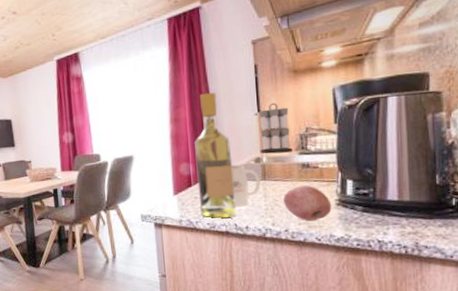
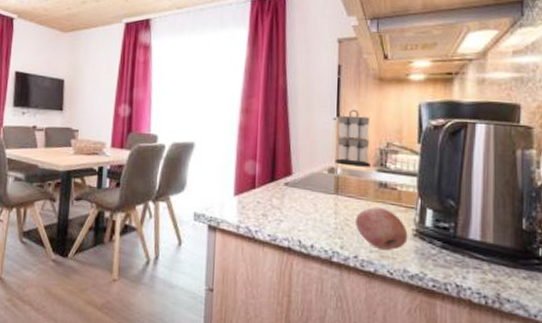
bottle: present [194,92,236,219] -> none [261,86,304,233]
mug: present [231,164,261,209] -> none [300,170,332,223]

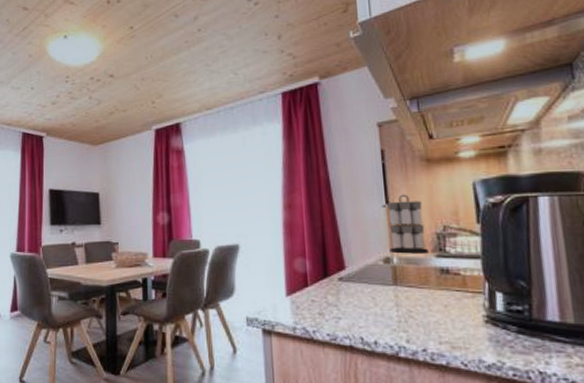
fruit: present [356,207,408,251] -> none [419,296,479,341]

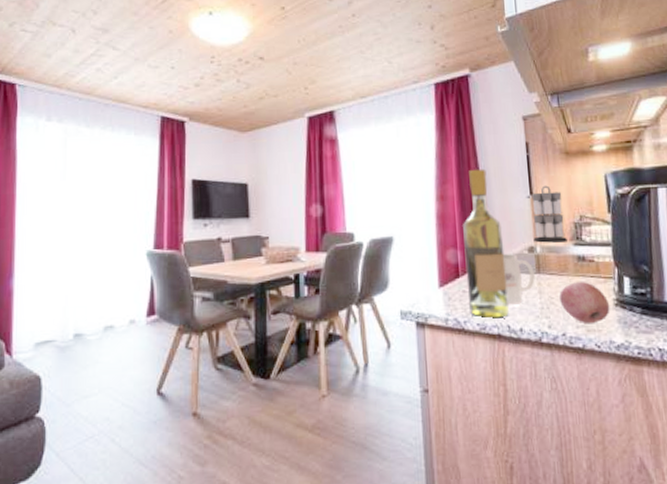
bottle: none [312,177,362,330] -> present [463,168,509,319]
mug: none [356,263,392,318] -> present [503,253,535,306]
fruit: none [419,296,479,341] -> present [559,282,610,324]

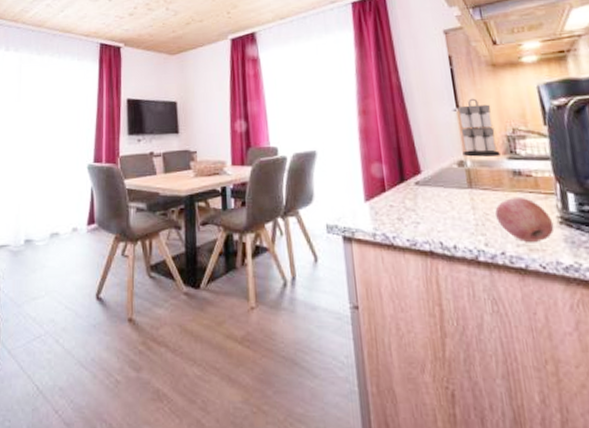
bottle: present [463,168,509,319] -> none [387,83,441,235]
mug: present [503,253,535,306] -> none [431,167,467,222]

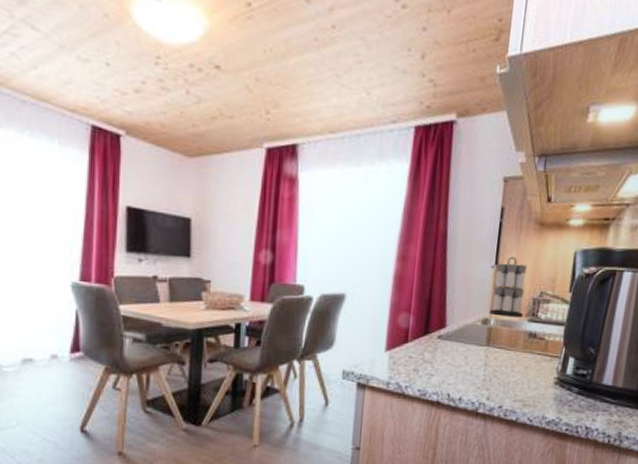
fruit: present [495,198,554,243] -> none [503,358,550,400]

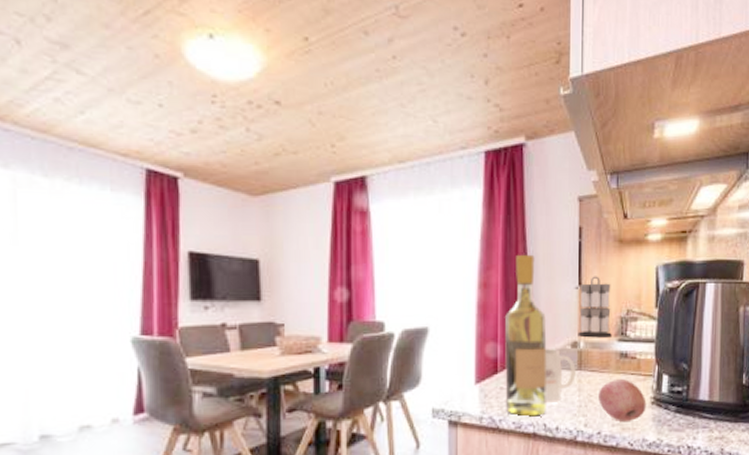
bottle: none [413,230,460,386] -> present [505,254,547,417]
mug: none [451,322,484,376] -> present [545,348,576,404]
fruit: none [503,358,550,400] -> present [599,379,647,423]

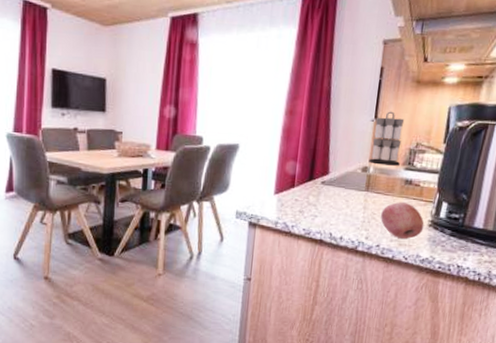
bottle: present [505,254,547,417] -> none [299,88,342,226]
mug: present [545,348,576,404] -> none [333,170,364,218]

